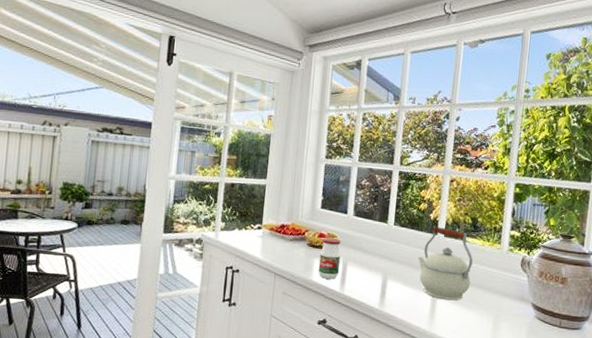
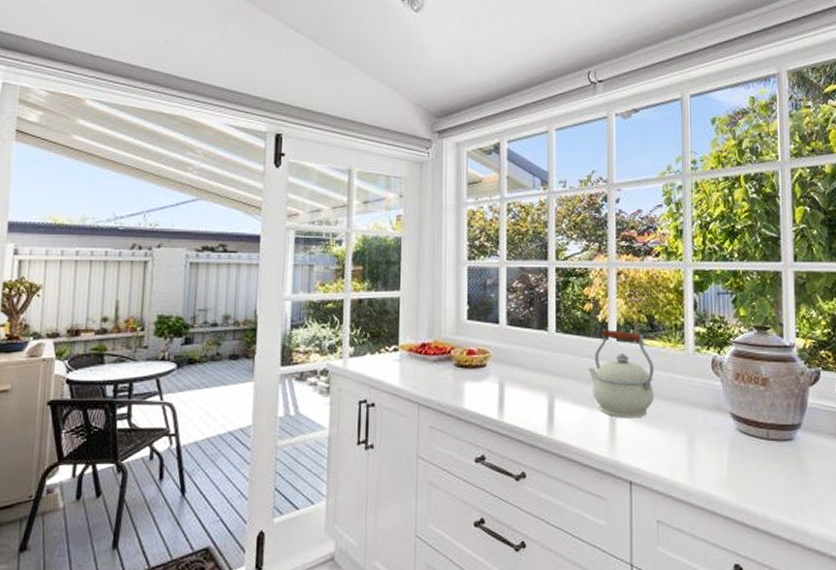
jar: present [318,238,341,280] -> none [470,355,496,405]

